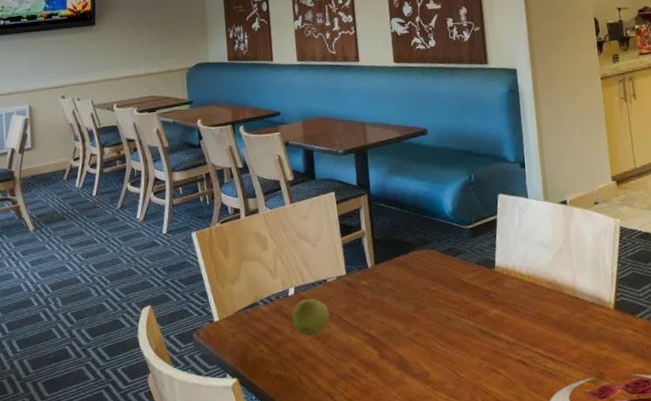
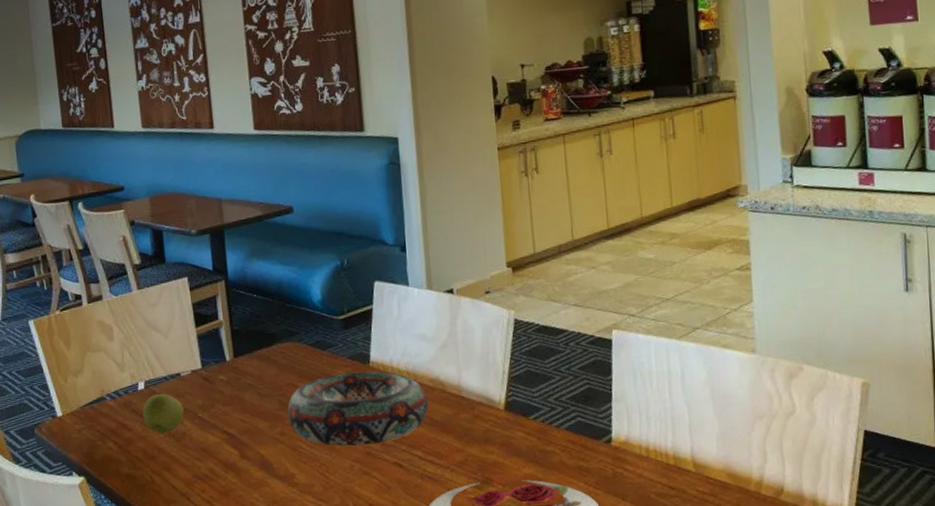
decorative bowl: none [422,275,548,346] -> present [287,371,429,447]

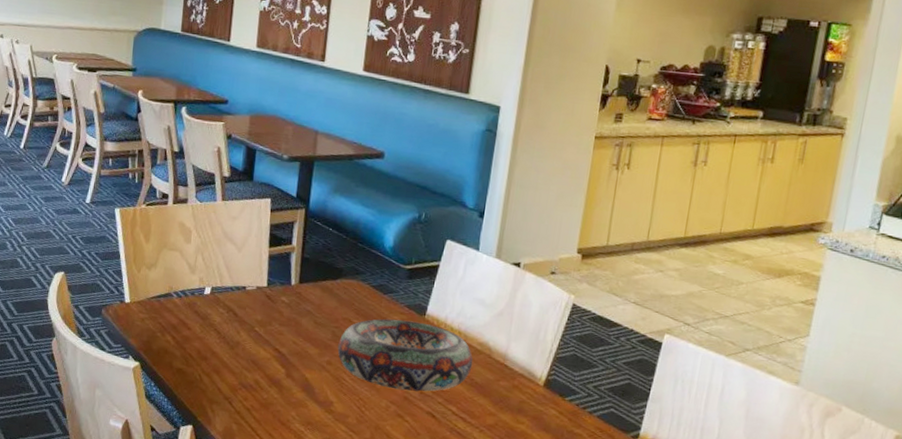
apple: present [142,394,184,434] -> none [203,301,243,340]

